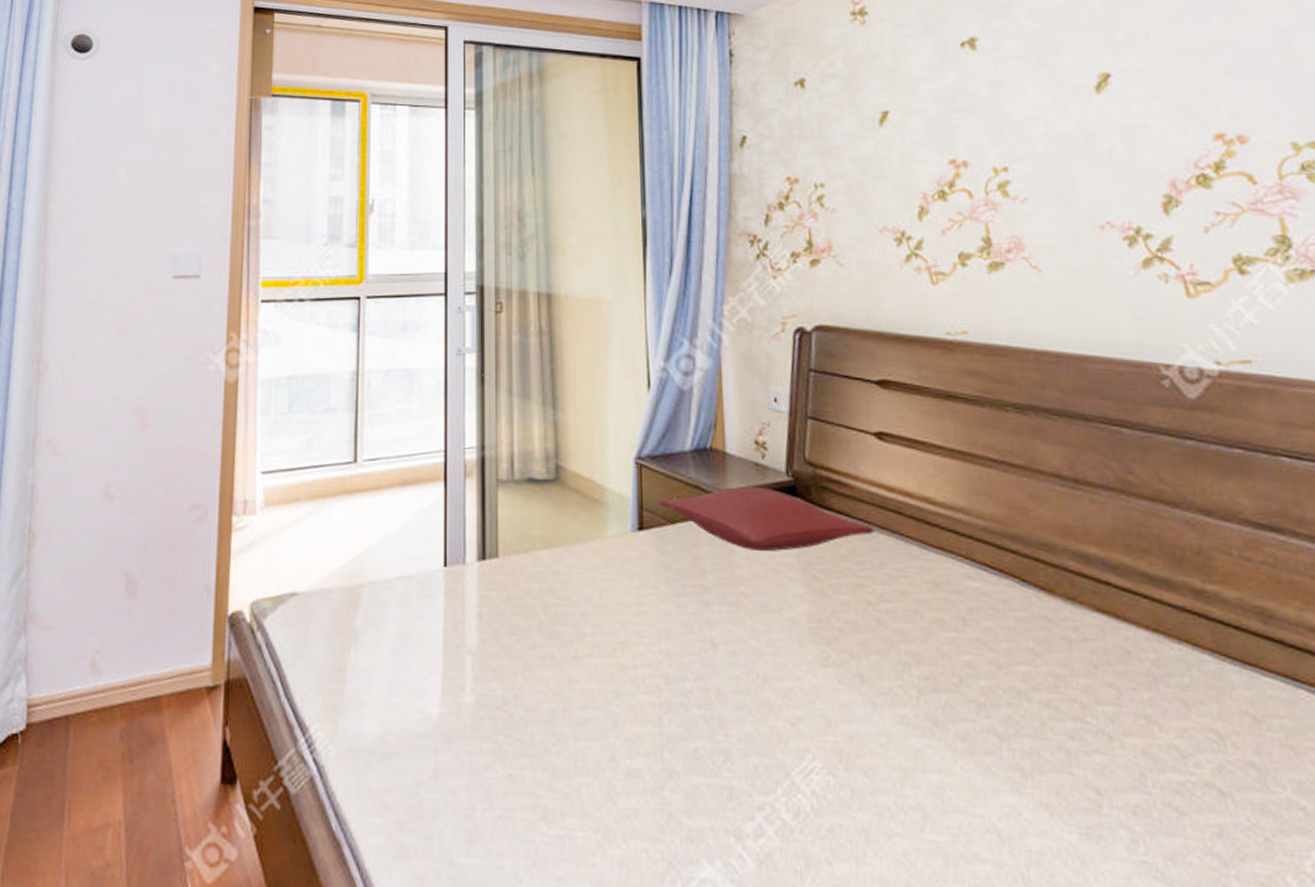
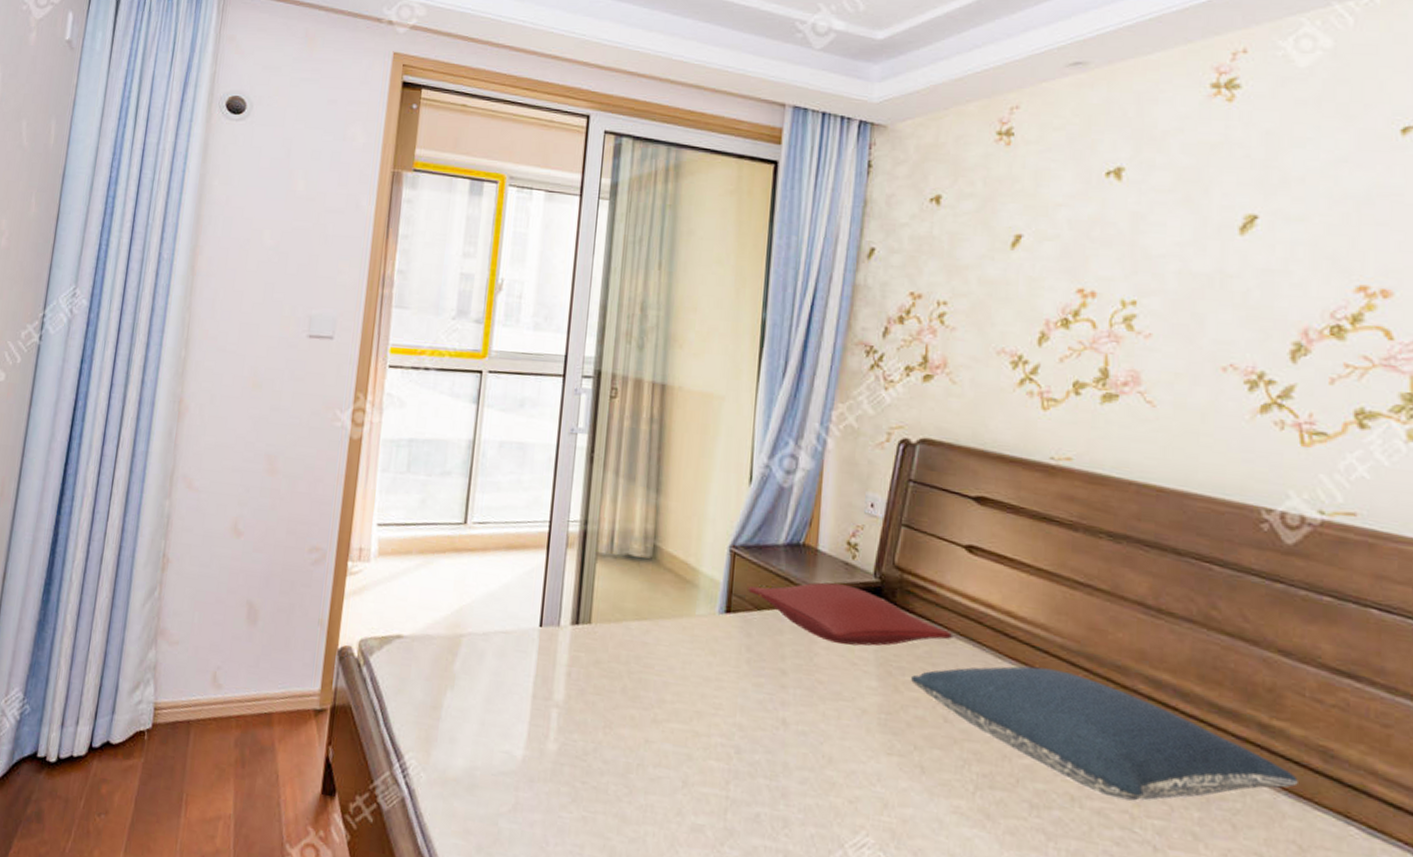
pillow: none [838,554,1241,688] -> present [911,666,1298,801]

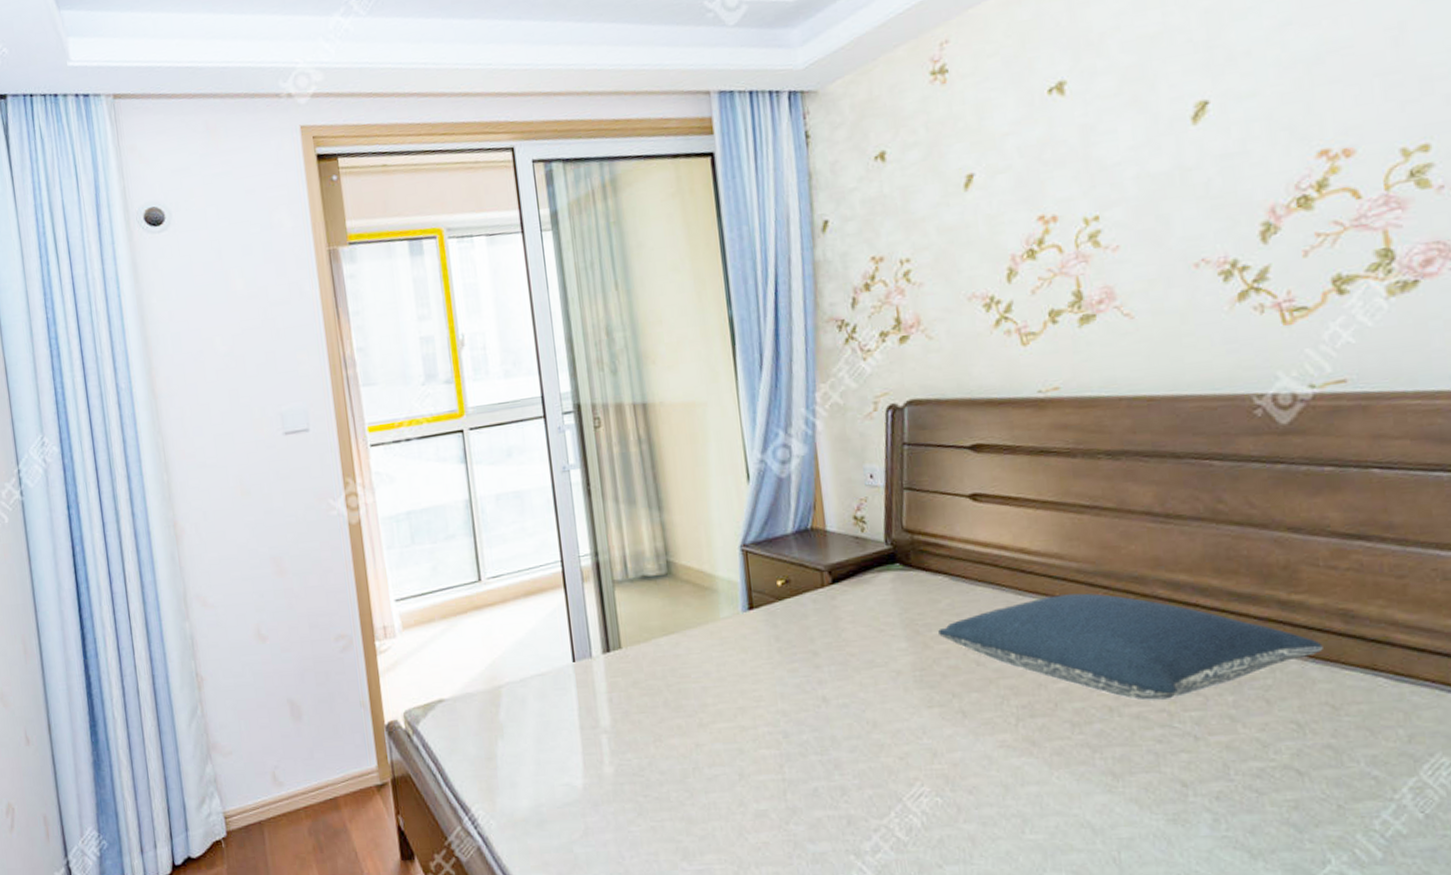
pillow: present [748,582,953,646] -> none [766,557,972,616]

